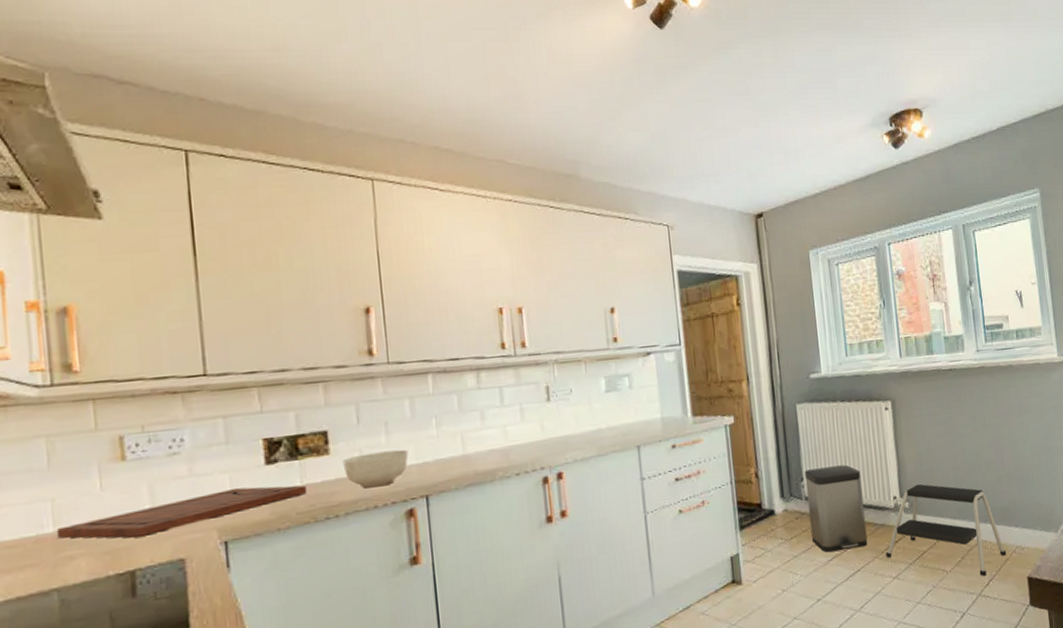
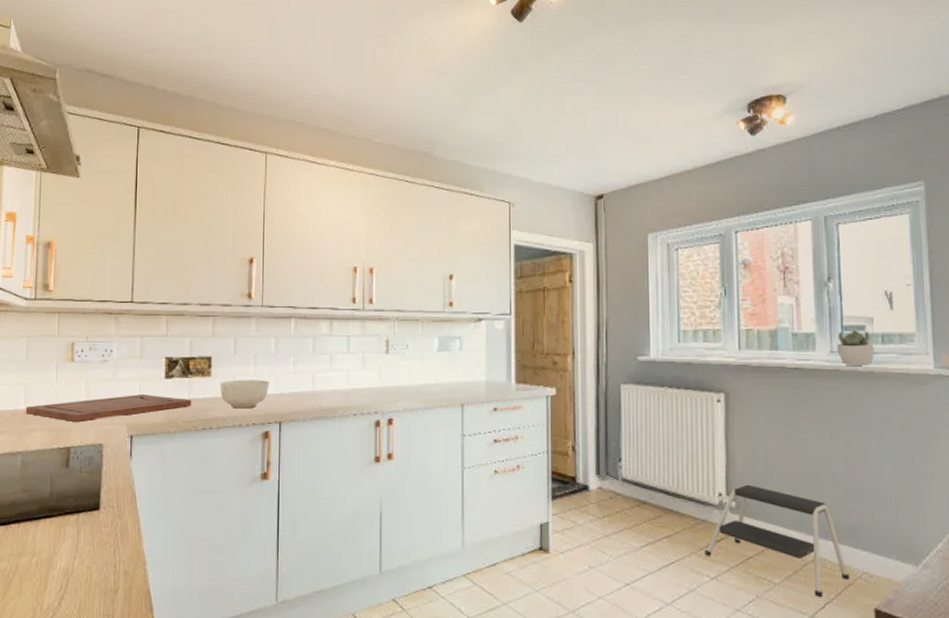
pedal bin: present [804,464,868,553] -> none [623,451,686,540]
succulent plant: none [981,329,1012,363] -> present [837,330,875,367]

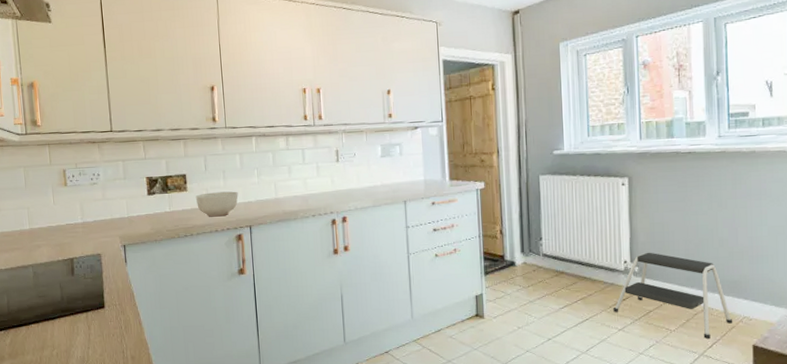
cutting board: present [26,393,192,422] -> none [31,209,174,237]
succulent plant: present [837,330,875,367] -> none [724,116,756,148]

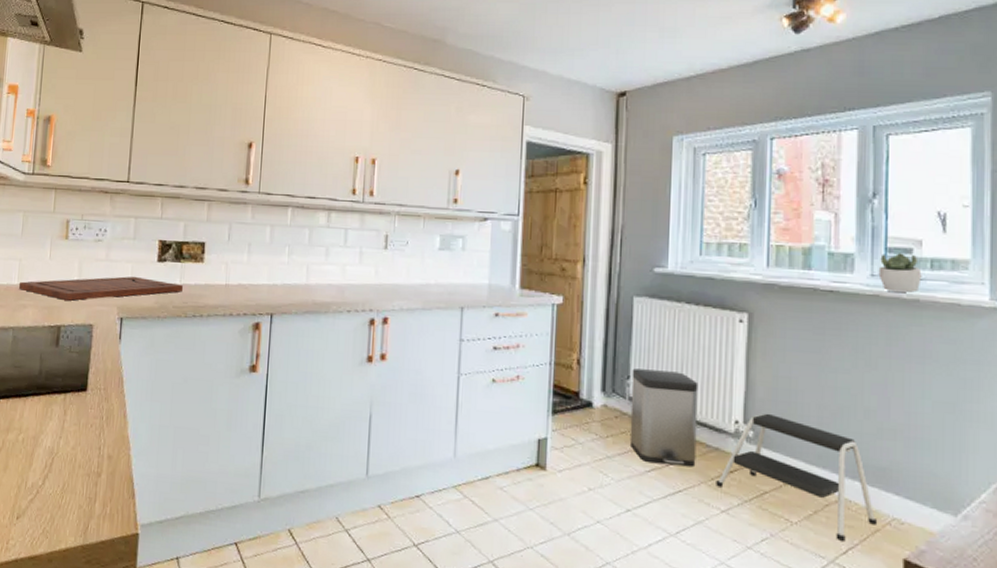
cutting board: none [31,209,174,237] -> present [19,276,184,301]
bowl: present [195,191,239,217] -> none [212,267,263,298]
pedal bin: none [543,230,597,302] -> present [629,368,699,467]
succulent plant: none [724,116,756,148] -> present [878,253,922,294]

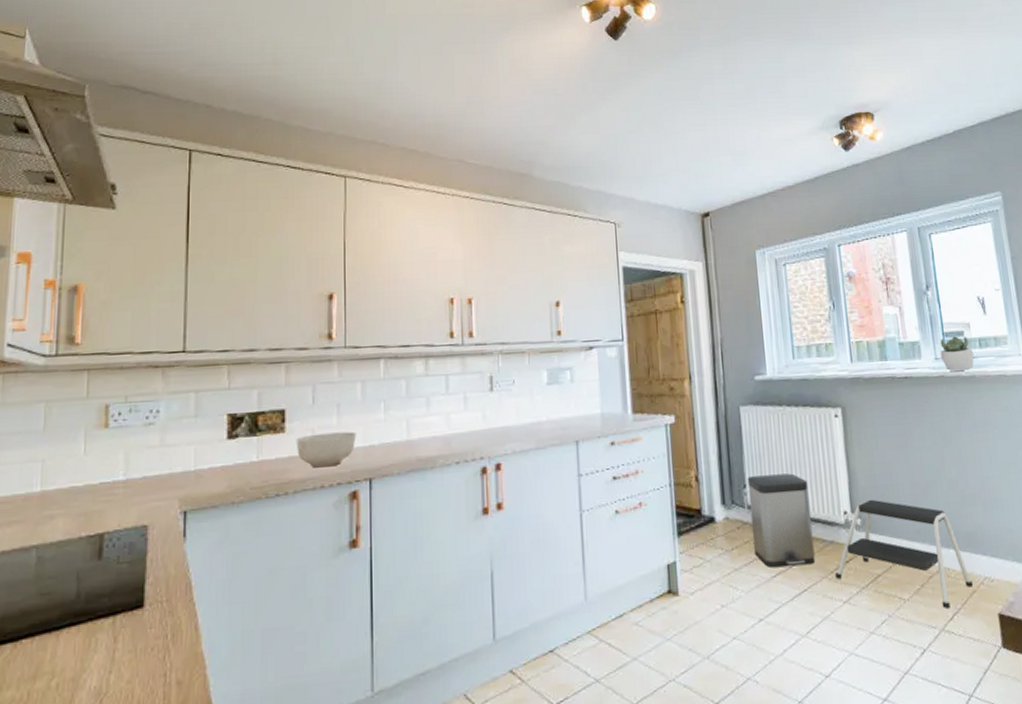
cutting board: present [19,276,184,301] -> none [43,459,262,502]
bowl: none [212,267,263,298] -> present [296,431,356,468]

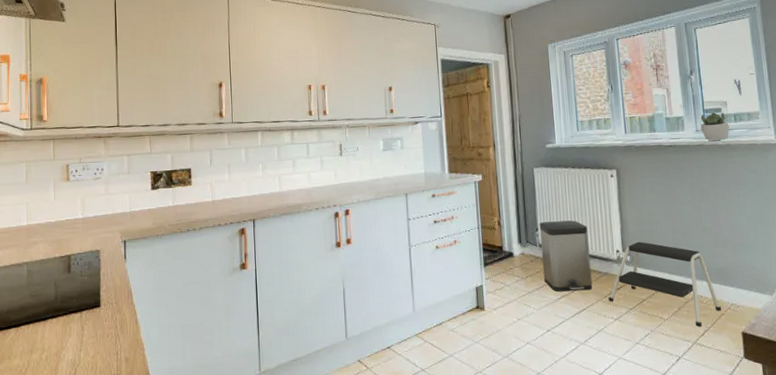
bowl: present [296,431,356,468] -> none [199,185,243,211]

